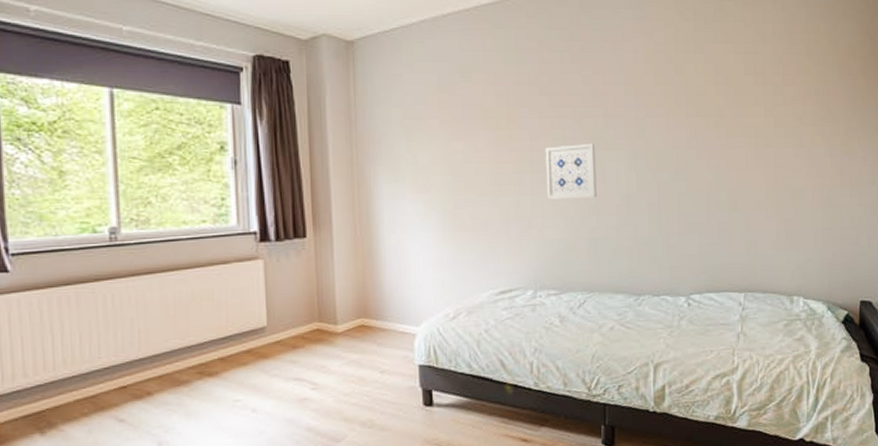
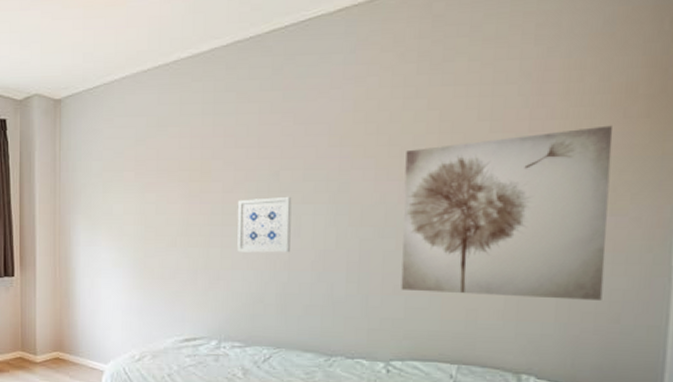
wall art: none [691,81,845,229] -> present [401,125,613,300]

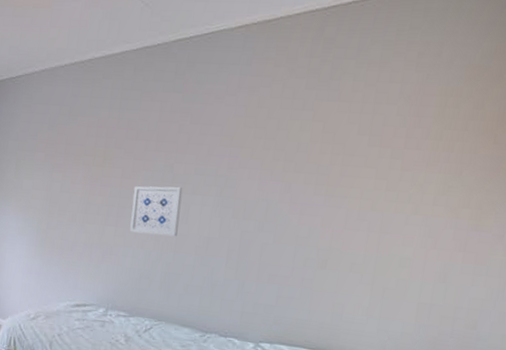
wall art: present [401,125,613,300] -> none [275,149,482,307]

